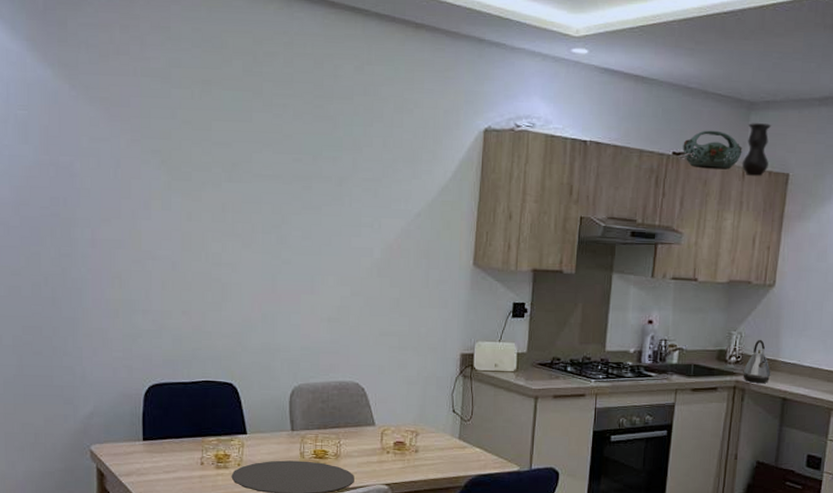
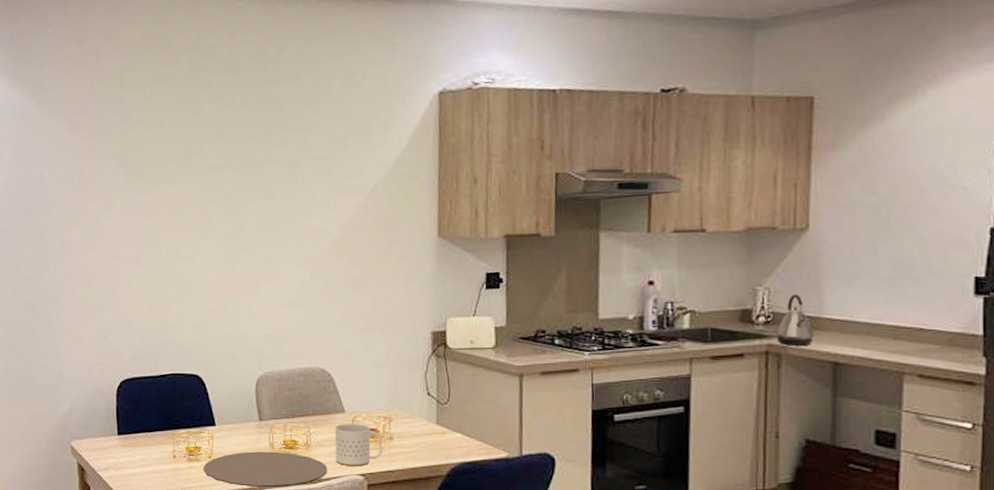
mug: none [363,435,408,477] -> present [334,423,383,467]
decorative basket: present [683,130,743,170] -> none [673,58,749,104]
vase: present [741,123,772,177] -> none [749,42,786,106]

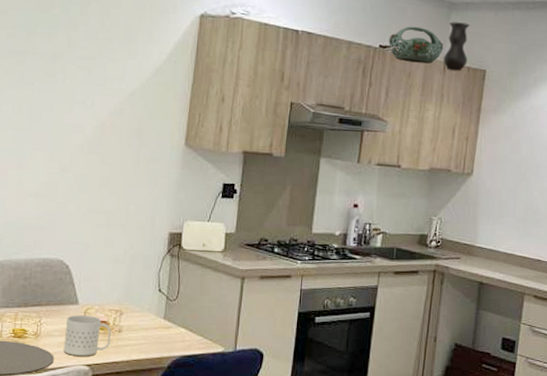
decorative basket: none [673,58,749,104] -> present [389,26,444,64]
vase: none [749,42,786,106] -> present [443,22,471,72]
kettle: present [776,293,815,346] -> none [442,225,469,267]

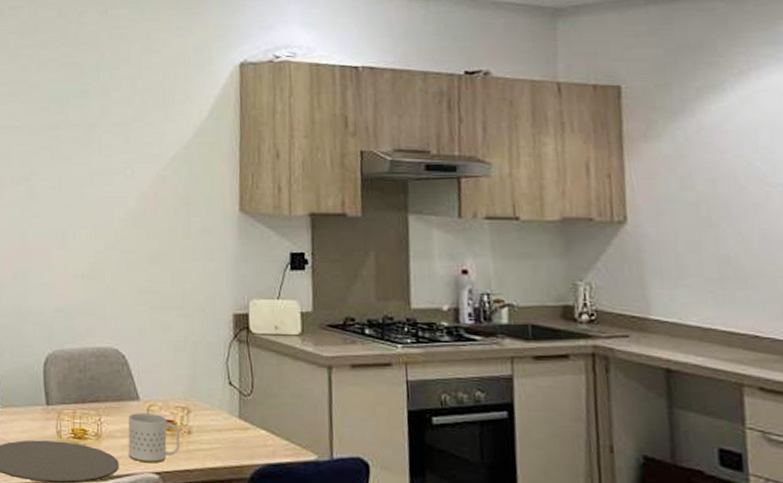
decorative basket: present [389,26,444,64] -> none [476,43,554,88]
vase: present [443,22,471,72] -> none [555,30,592,93]

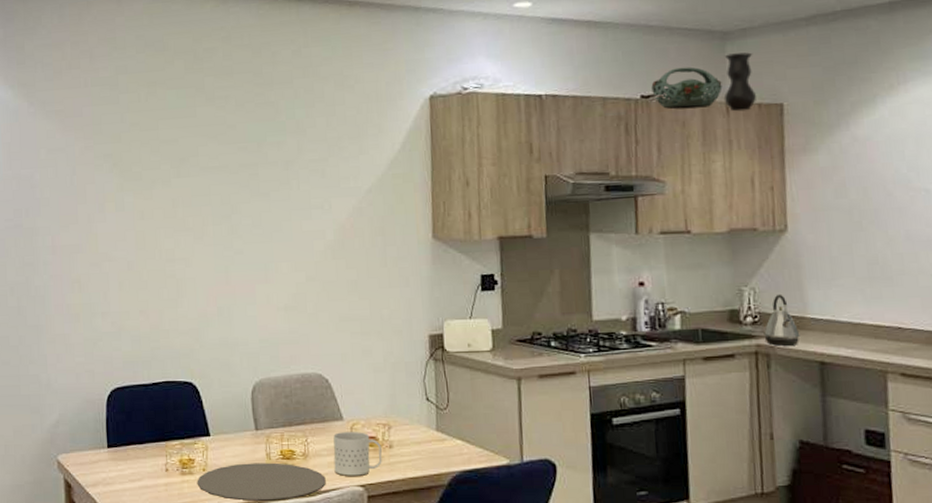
decorative basket: none [476,43,554,88] -> present [651,66,723,110]
vase: none [555,30,592,93] -> present [723,52,757,112]
kettle: none [601,291,643,349] -> present [763,294,800,346]

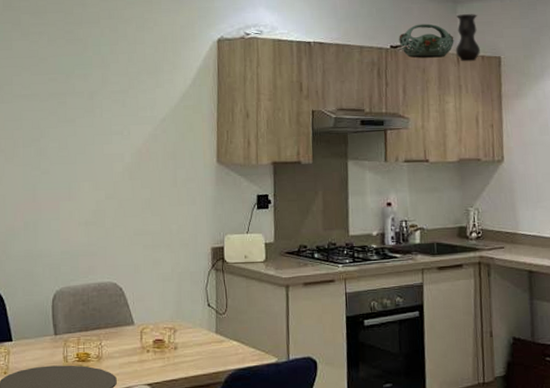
mug: present [333,431,382,477] -> none [124,334,168,377]
kettle: present [763,294,800,346] -> none [485,213,514,257]

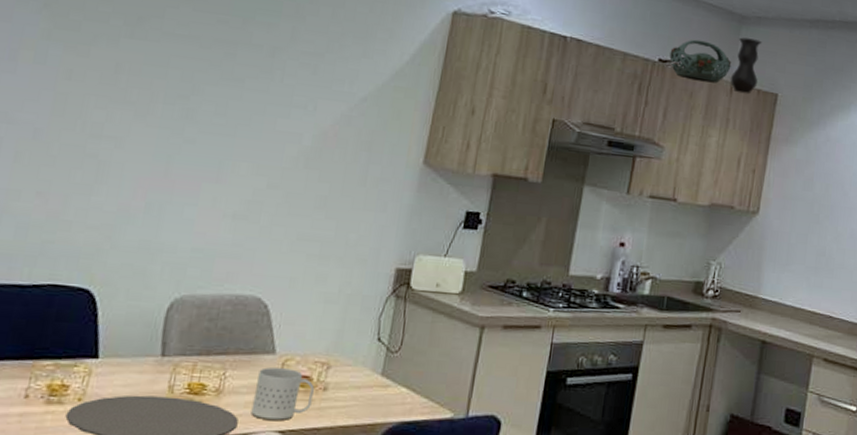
mug: none [124,334,168,377] -> present [251,367,314,421]

